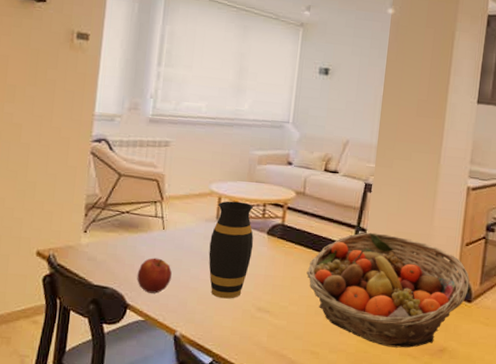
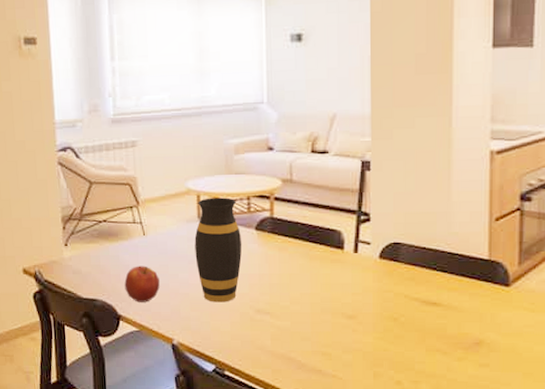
fruit basket: present [306,232,470,348] -> none [306,216,505,343]

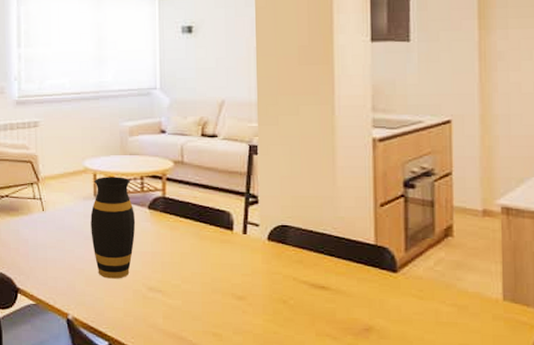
apple: present [124,266,160,302] -> none [23,240,57,276]

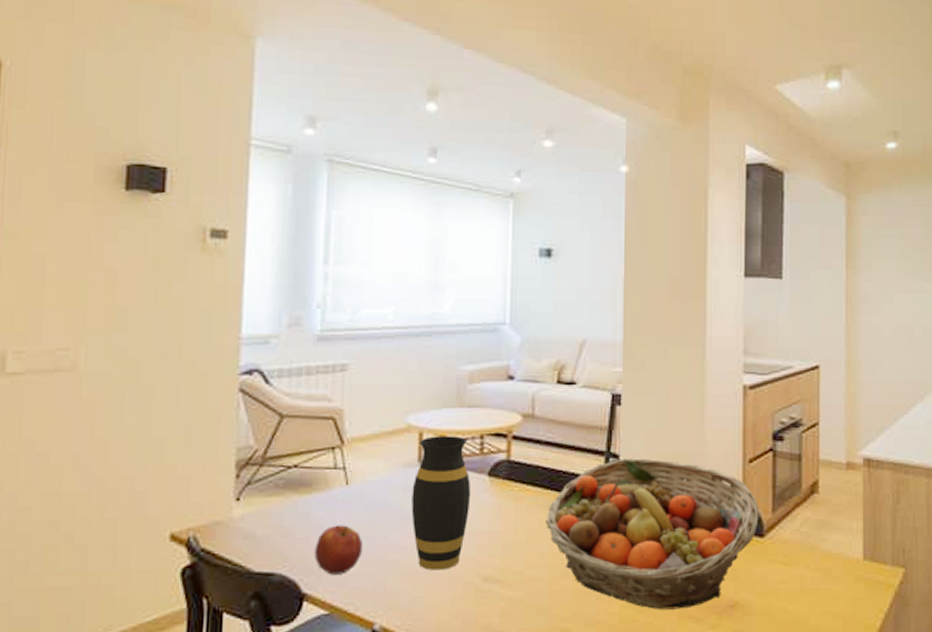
apple: none [23,240,57,276] -> present [314,525,362,575]
fruit basket: none [196,199,392,328] -> present [545,458,759,610]

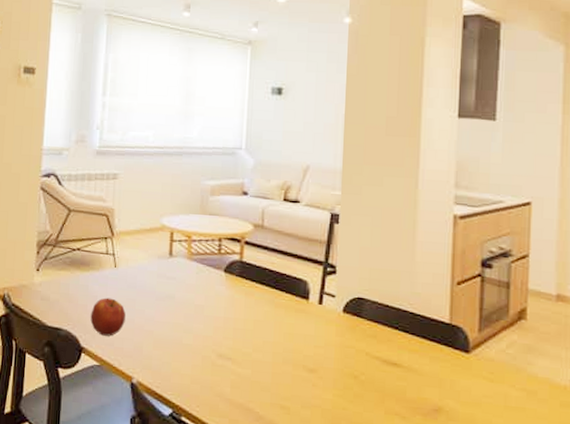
vase: present [411,436,471,571] -> none [163,236,210,344]
fruit basket: present [545,458,759,610] -> none [270,269,466,406]

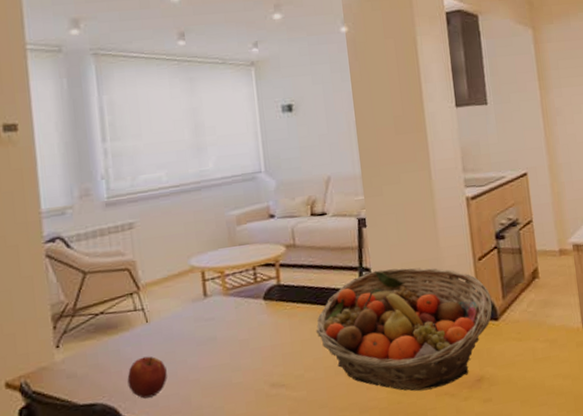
fruit basket: none [270,269,466,406] -> present [316,267,493,391]

